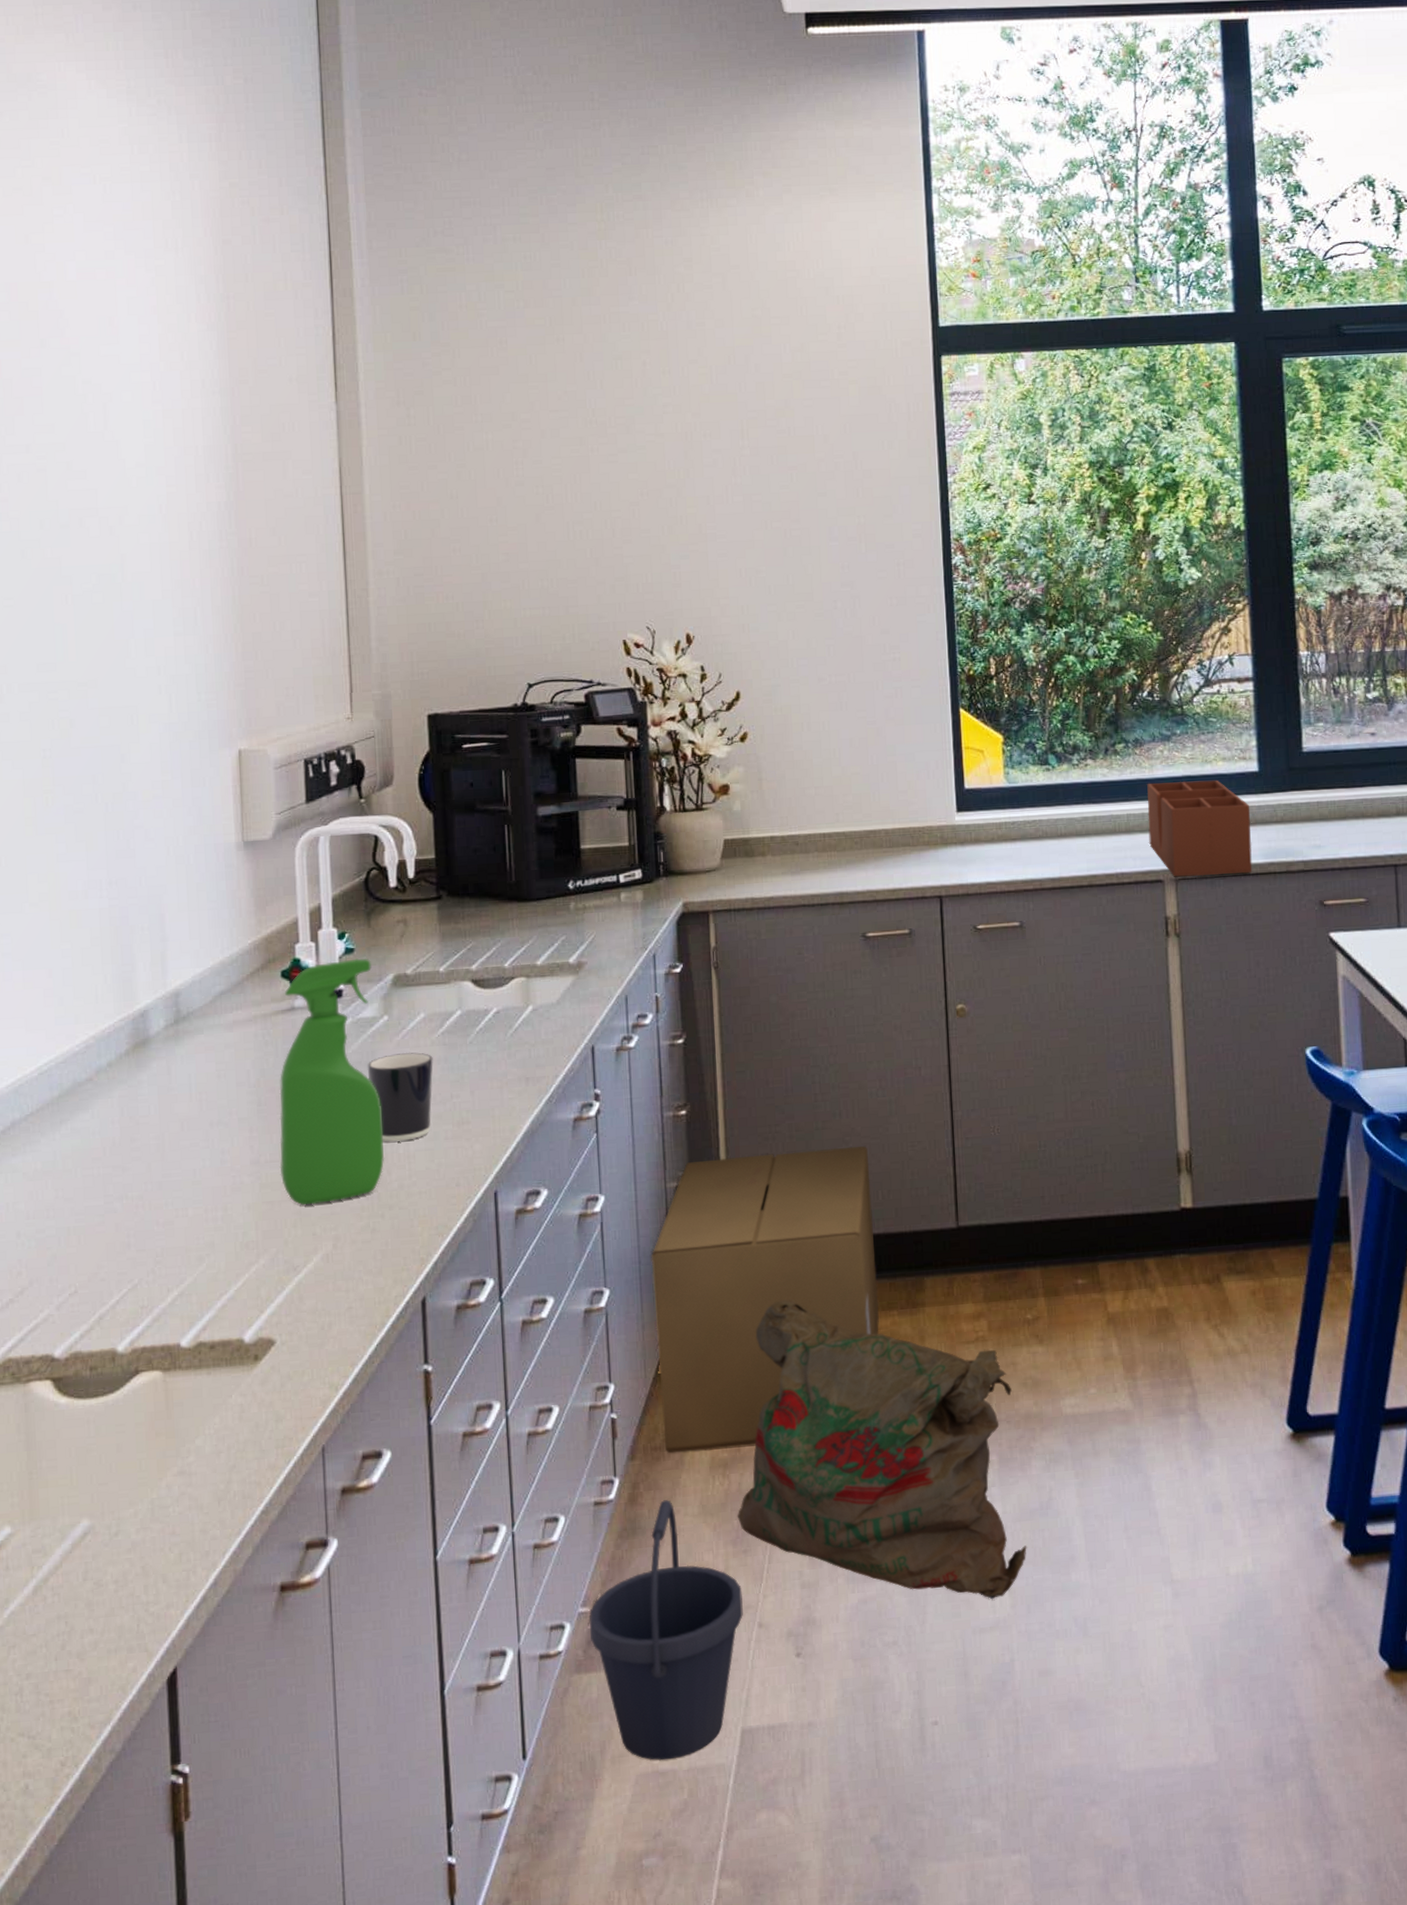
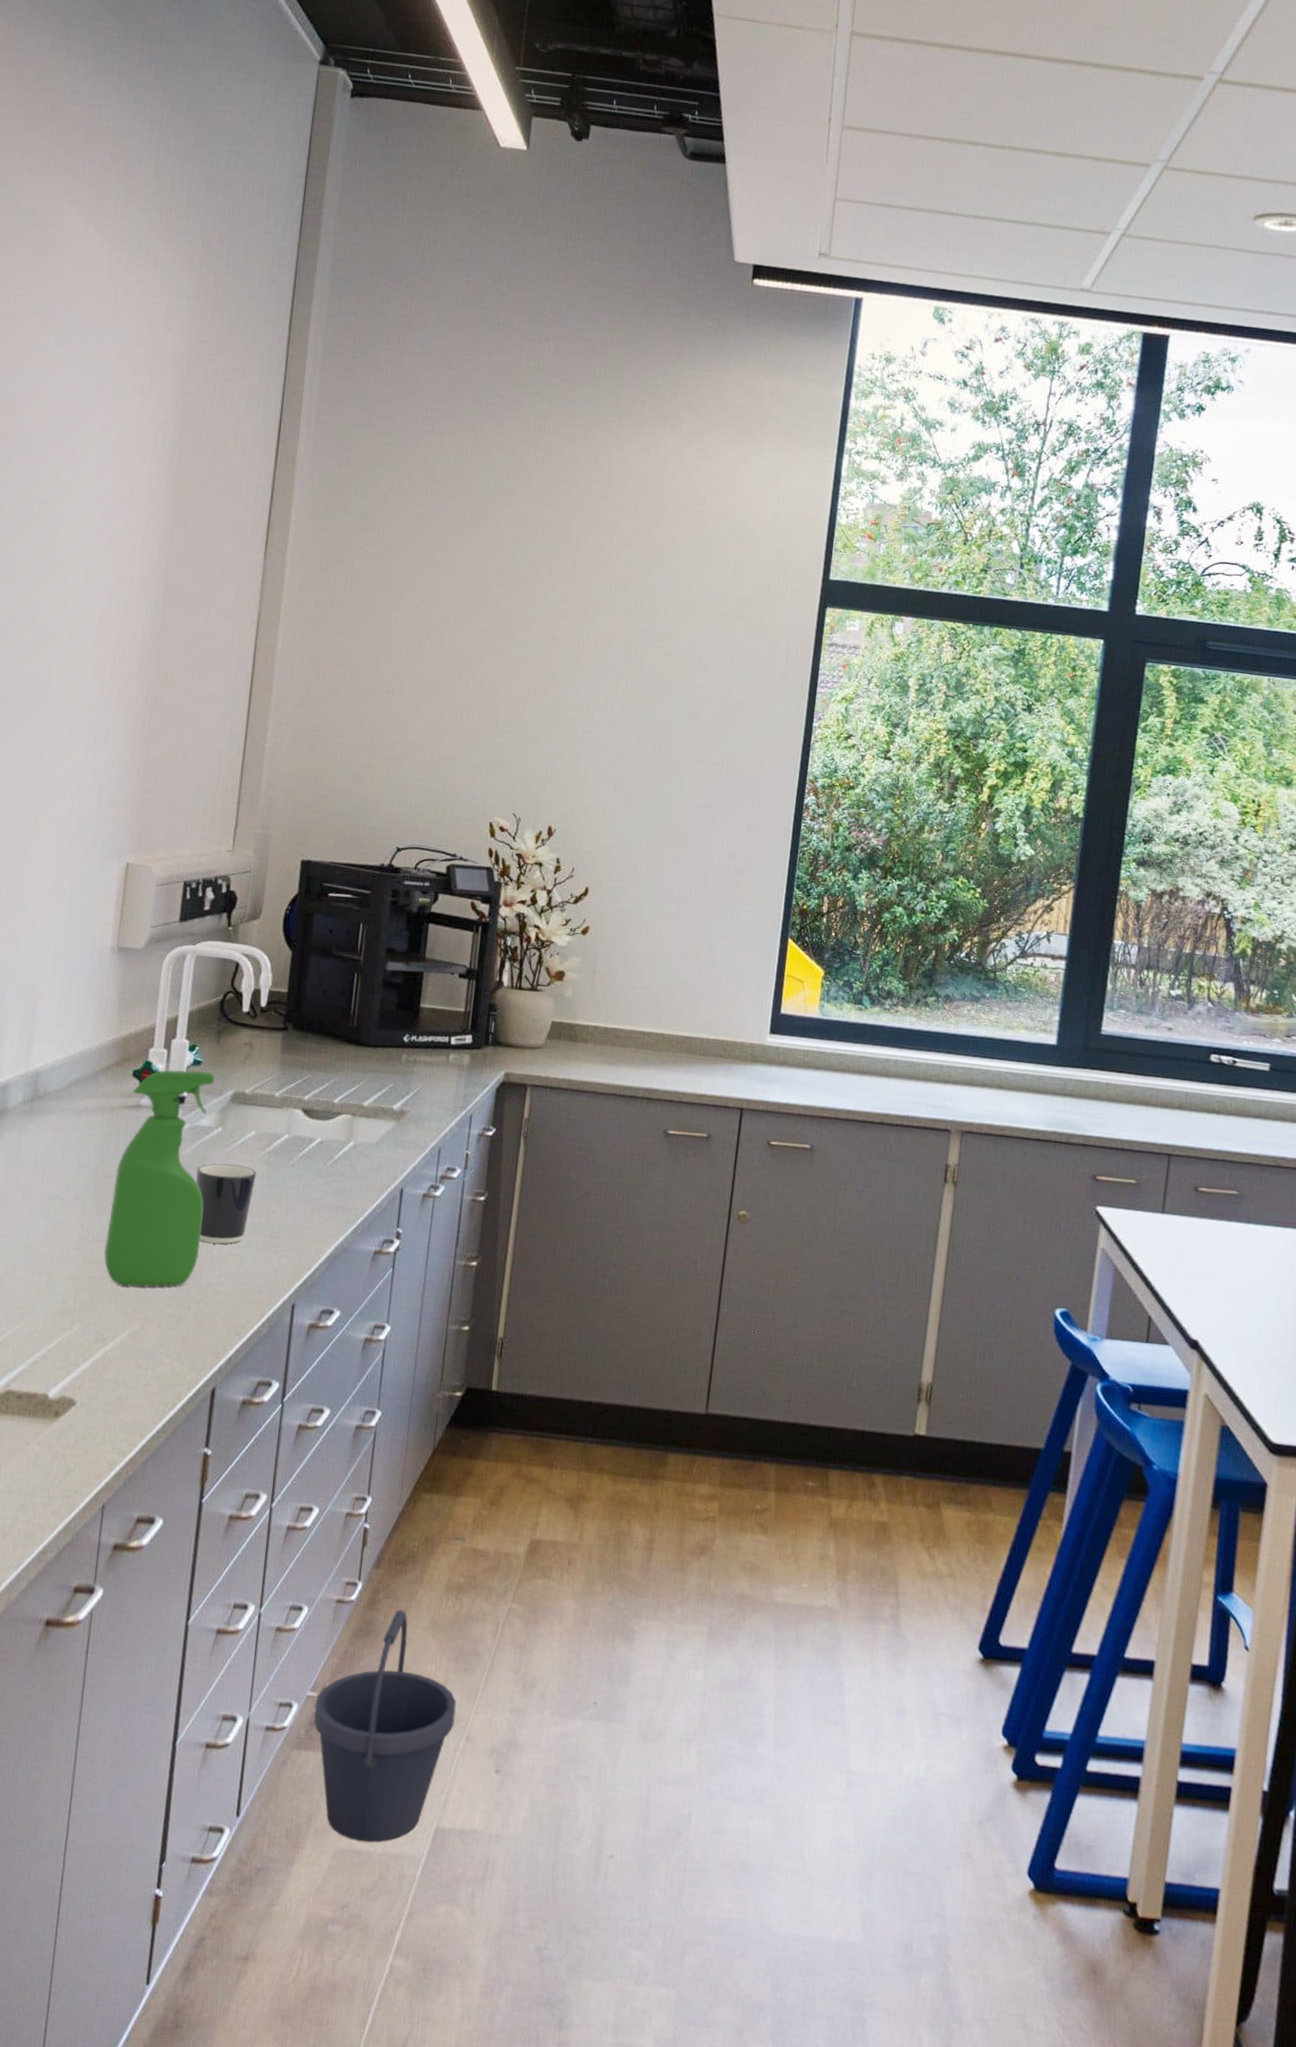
box: present [651,1146,879,1453] -> none [408,1310,636,1576]
bag: present [737,1299,1027,1600] -> none [463,1450,731,1756]
desk organizer: present [1147,780,1253,877] -> none [943,1038,1043,1138]

